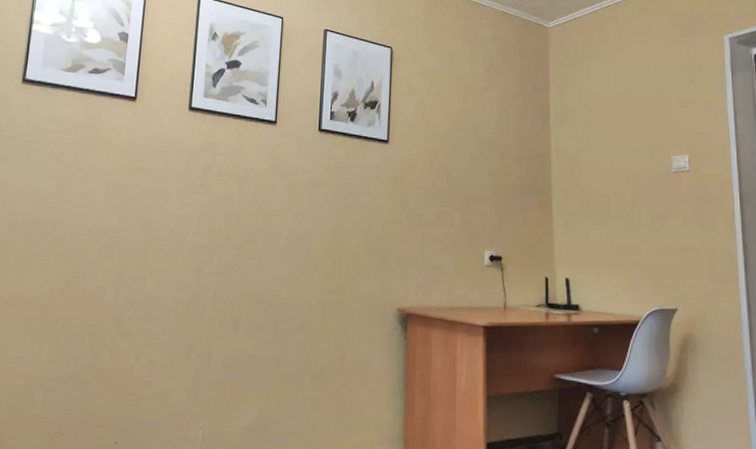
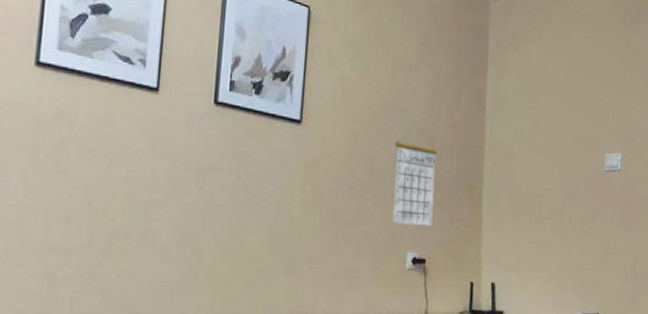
calendar: none [469,146,507,228] -> present [392,133,437,227]

